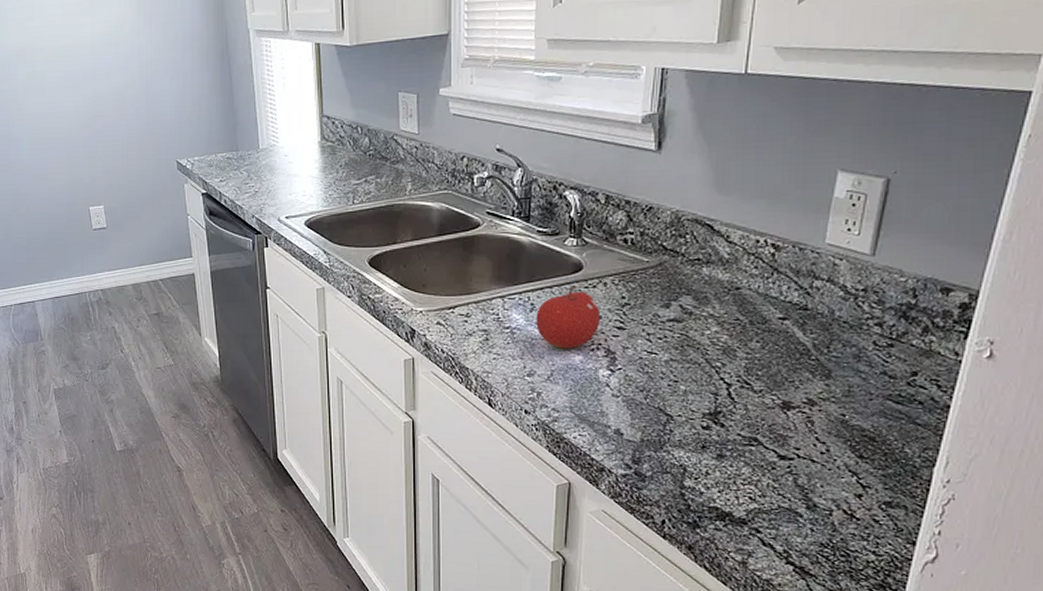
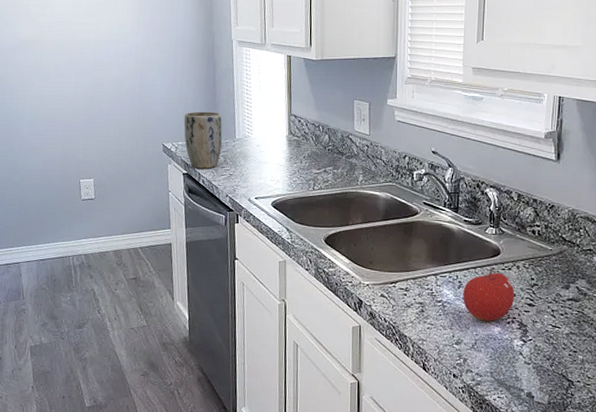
plant pot: none [198,118,243,187] -> present [183,111,222,169]

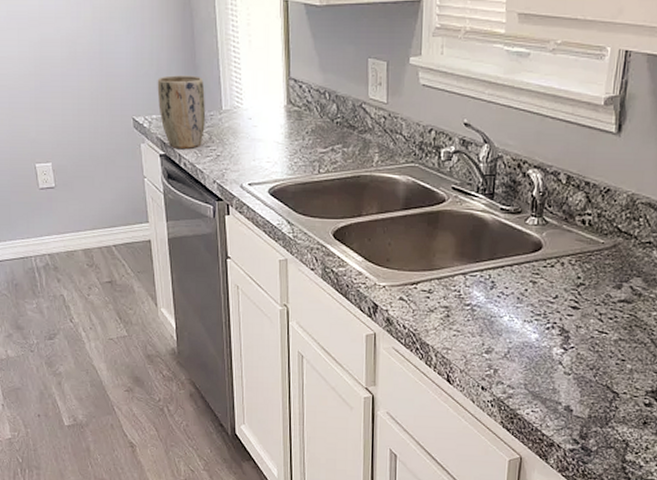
fruit: present [463,267,515,321] -> none [495,264,557,327]

